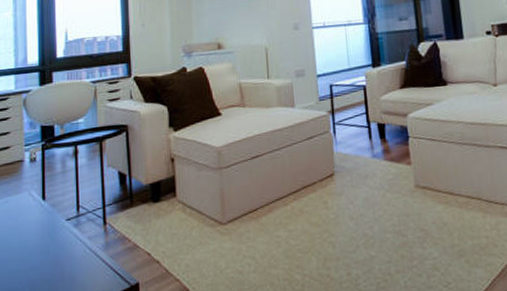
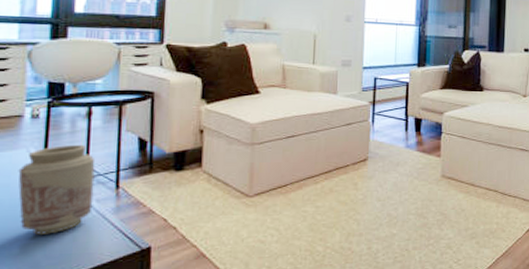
vase: none [23,183,86,275] -> present [18,144,95,235]

